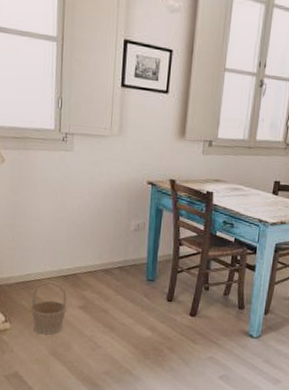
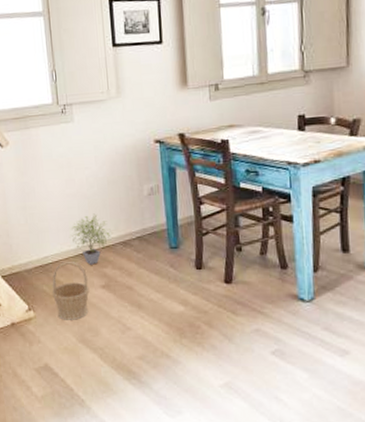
potted plant: none [56,240,96,287] -> present [71,213,112,265]

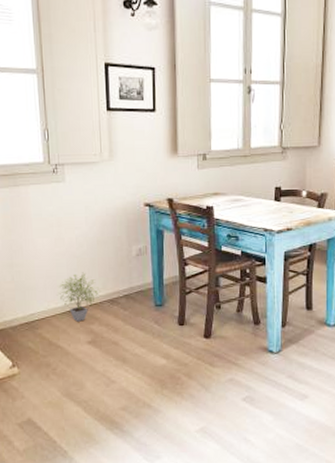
basket: present [51,262,90,320] -> none [37,319,76,376]

